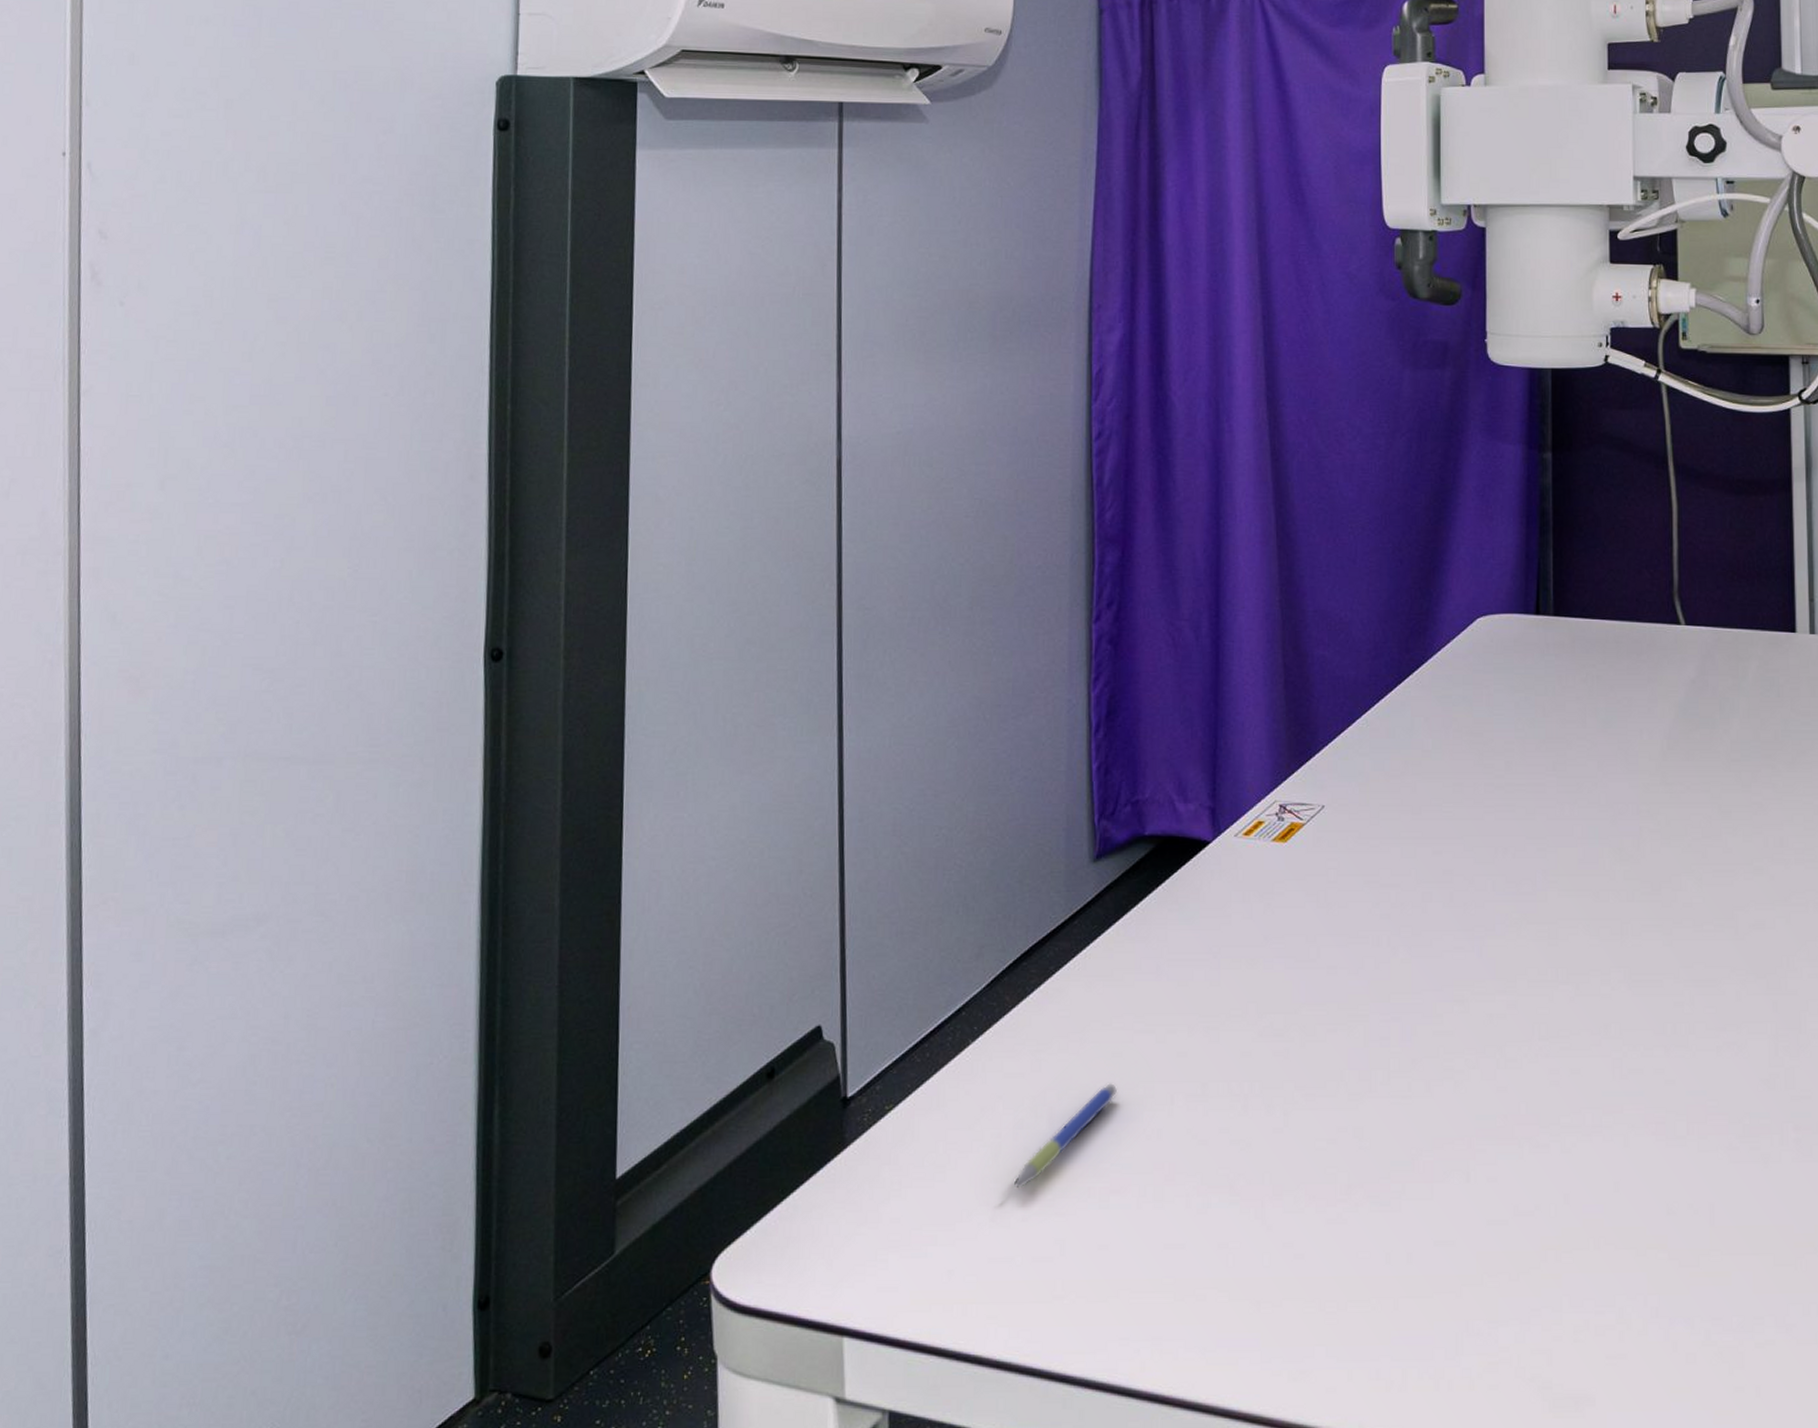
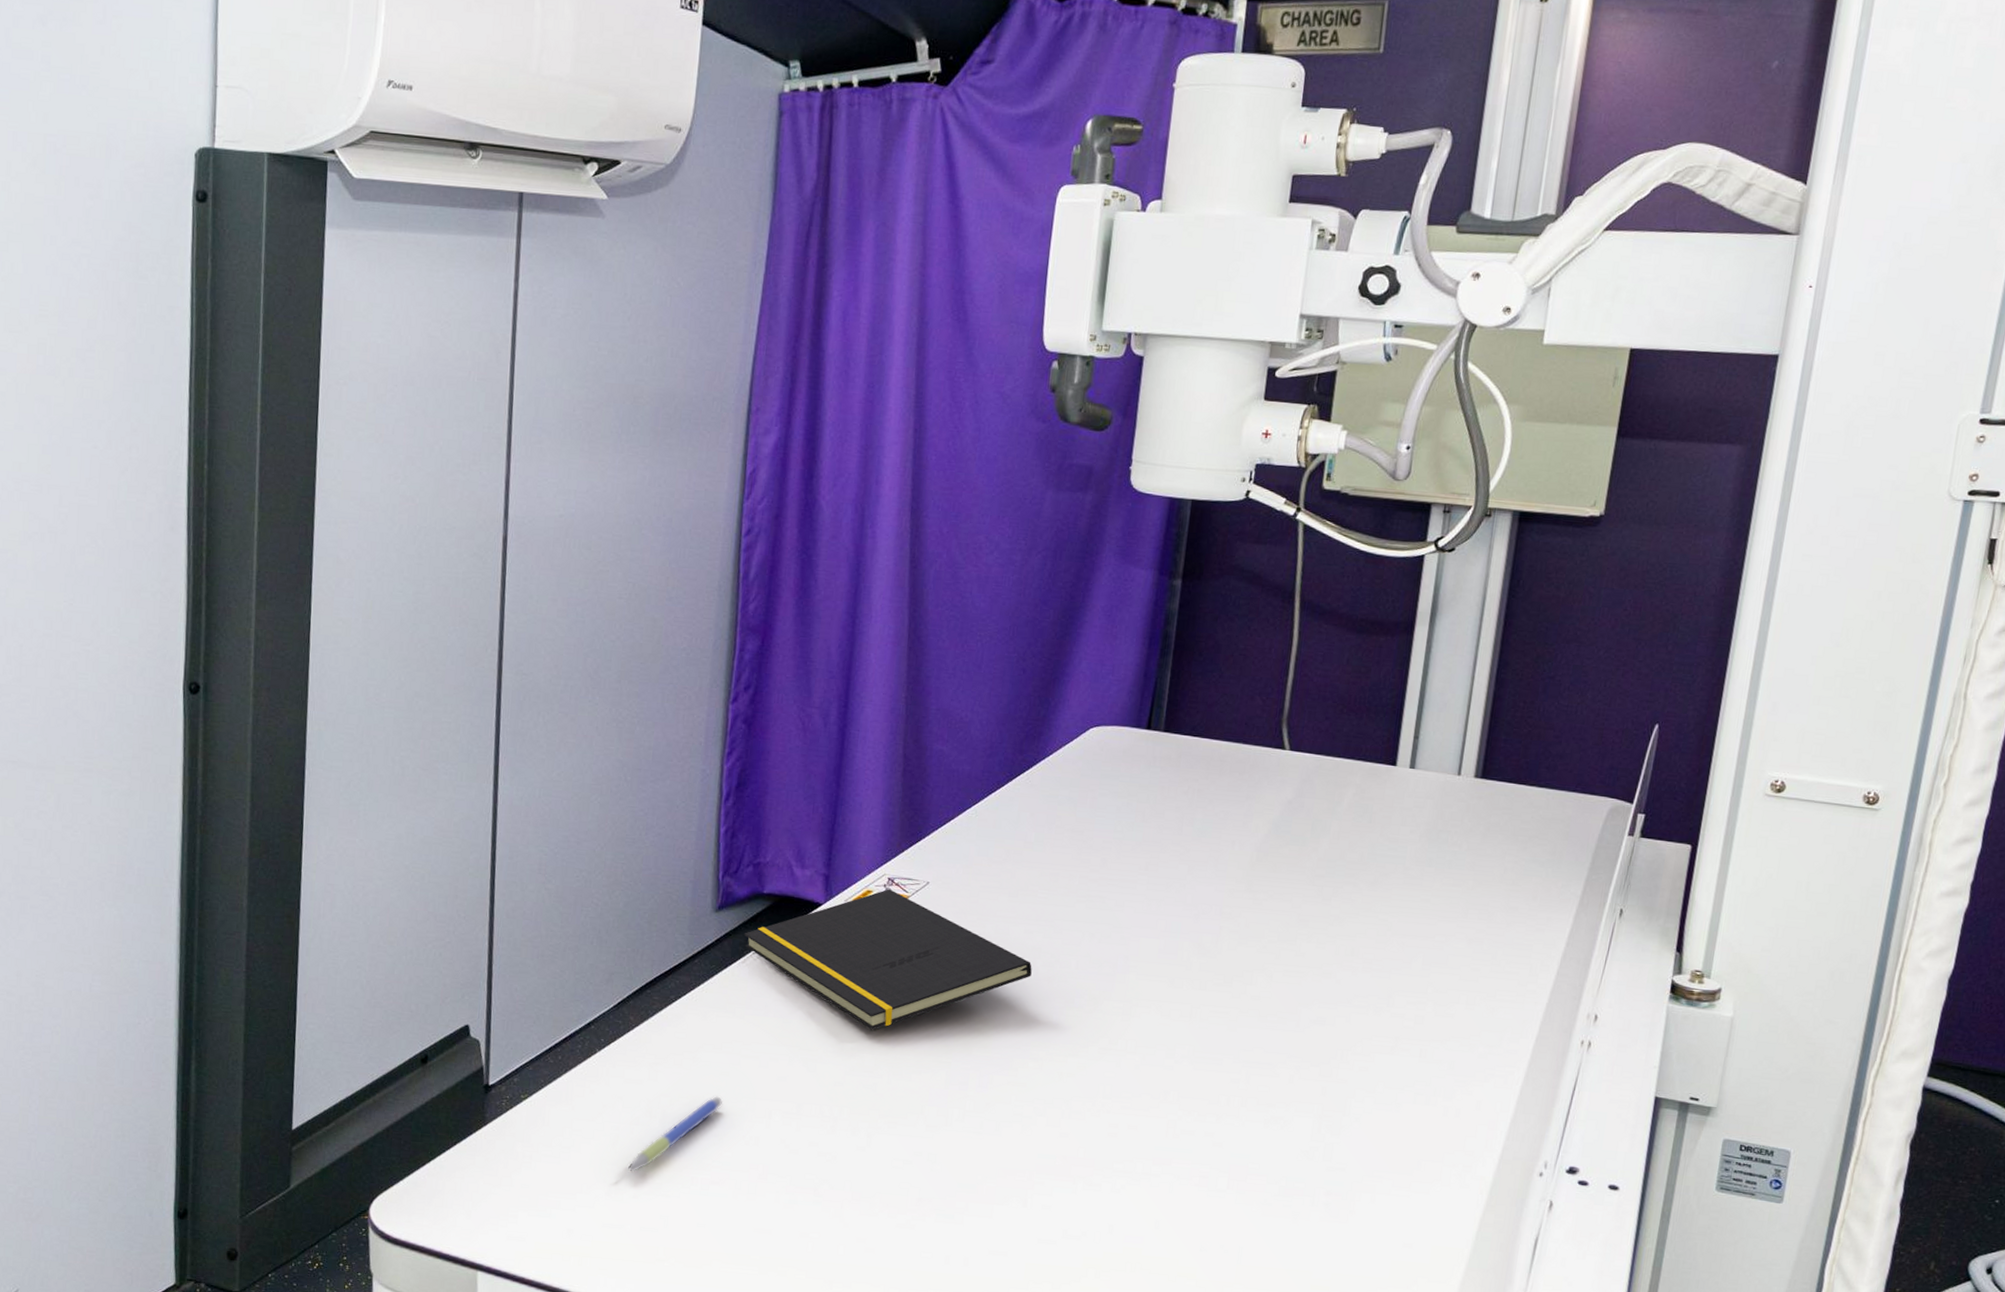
notepad: none [1127,817,1445,985] -> present [744,889,1032,1030]

